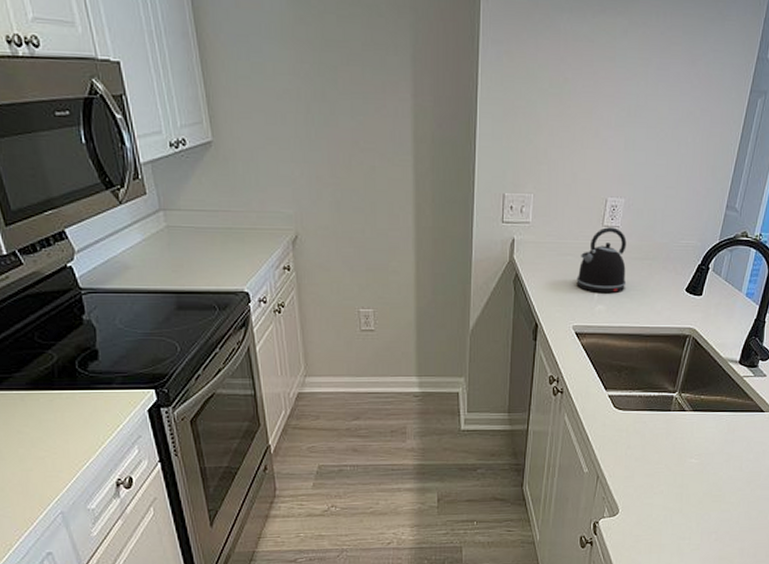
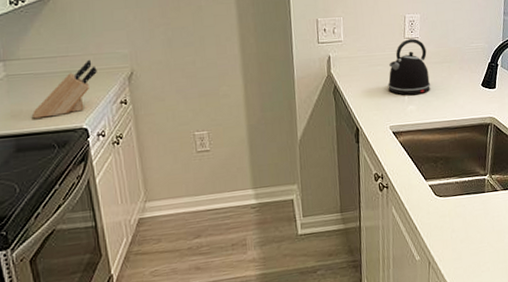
knife block: none [193,217,260,276] -> present [33,59,97,119]

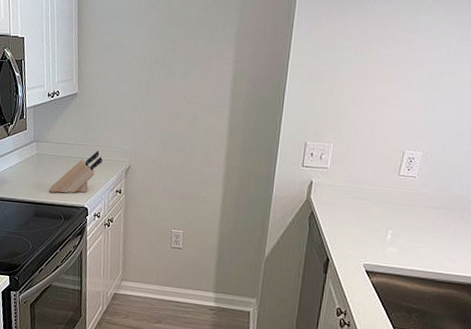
kettle: present [388,38,431,95] -> none [369,177,423,238]

